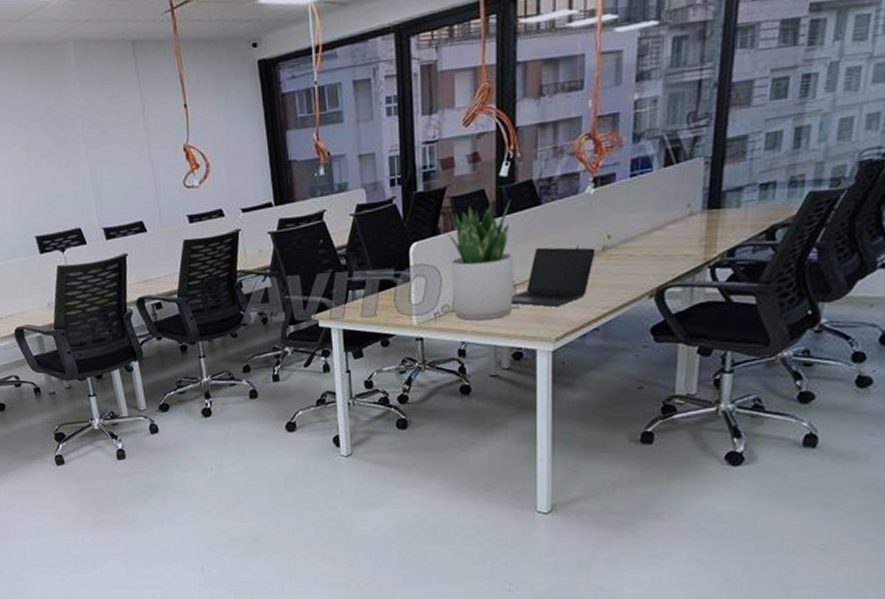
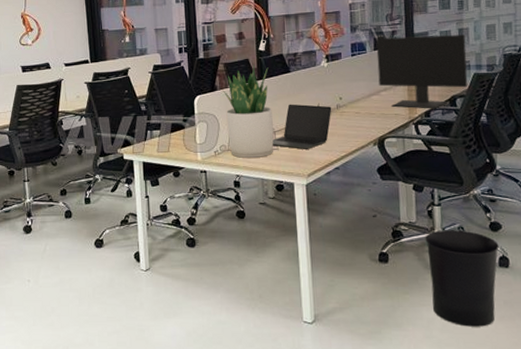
computer monitor: none [666,135,804,246] -> present [376,35,468,109]
waste bin: none [706,402,807,517] -> present [425,230,499,327]

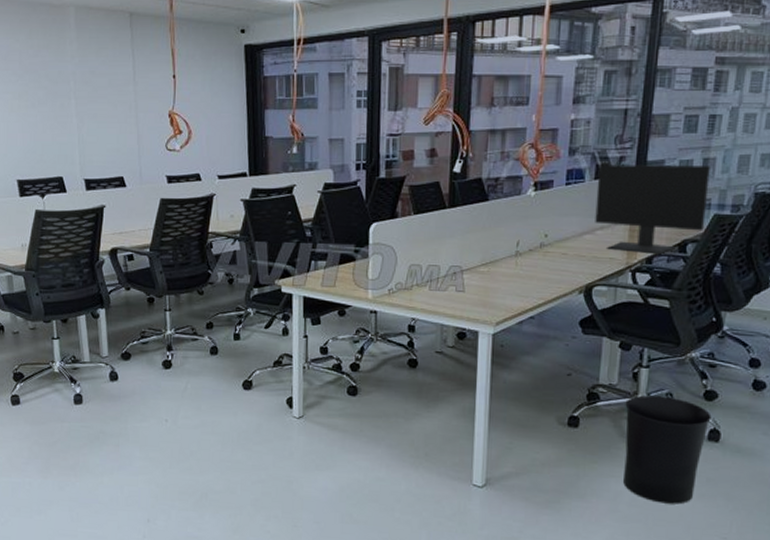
planter: present [223,66,274,158] -> none [405,190,463,300]
laptop: present [272,104,332,149] -> none [458,238,534,293]

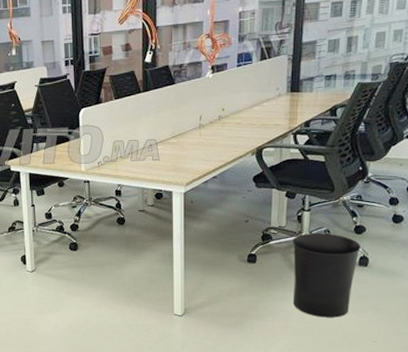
computer monitor: present [595,164,710,255] -> none [262,43,353,119]

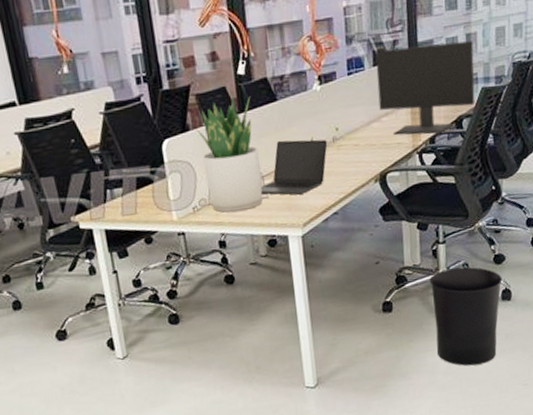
planter: none [108,78,155,168] -> present [196,95,263,213]
laptop: none [154,115,214,160] -> present [261,139,328,195]
computer monitor: none [262,43,353,119] -> present [375,41,475,135]

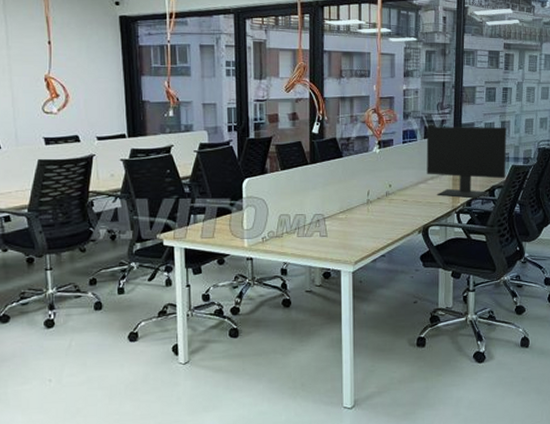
planter: present [196,95,263,213] -> none [273,149,323,245]
laptop: present [261,139,328,195] -> none [322,190,381,236]
waste bin: present [429,267,502,366] -> none [459,314,522,403]

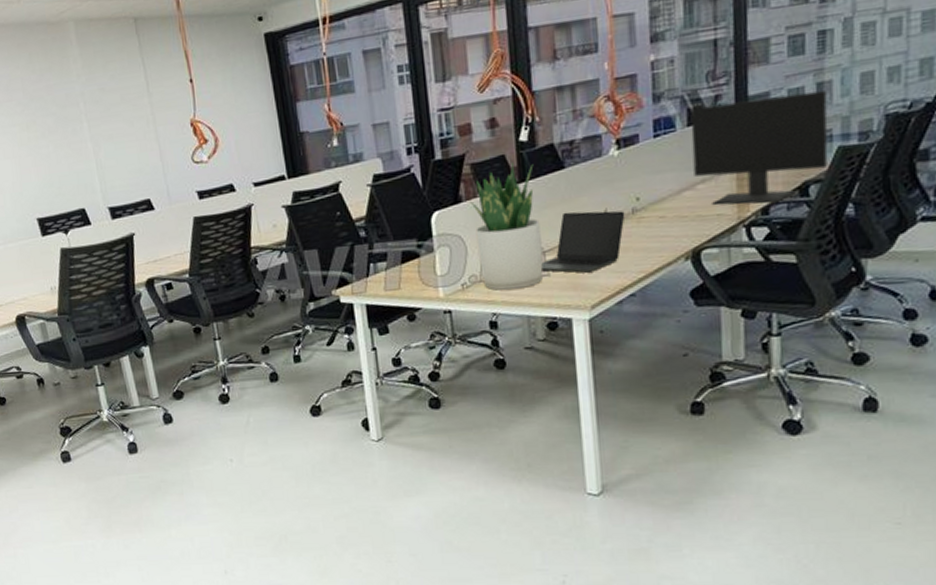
planter: none [273,149,323,245] -> present [470,163,543,291]
laptop: none [322,190,381,236] -> present [541,211,625,273]

